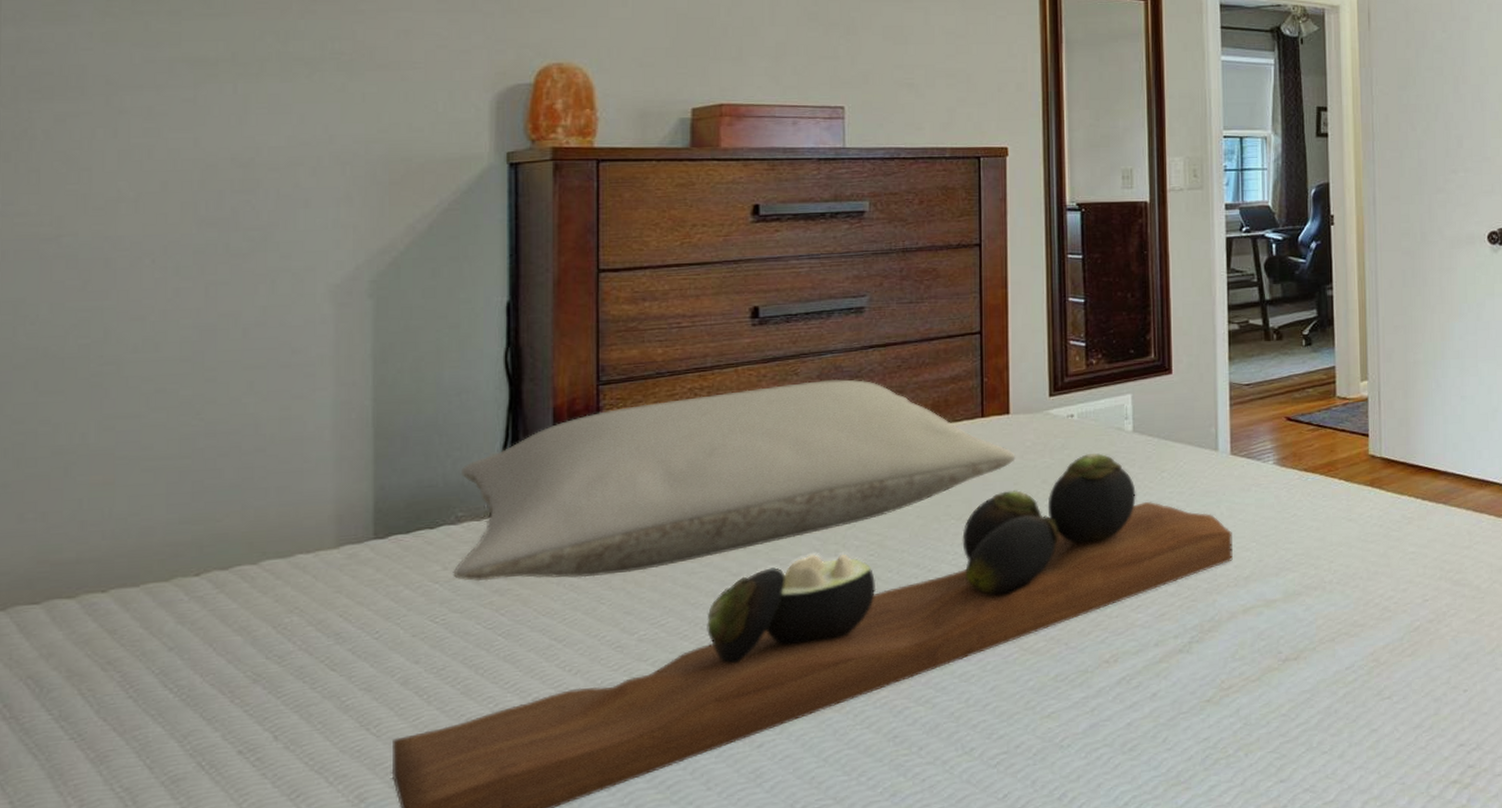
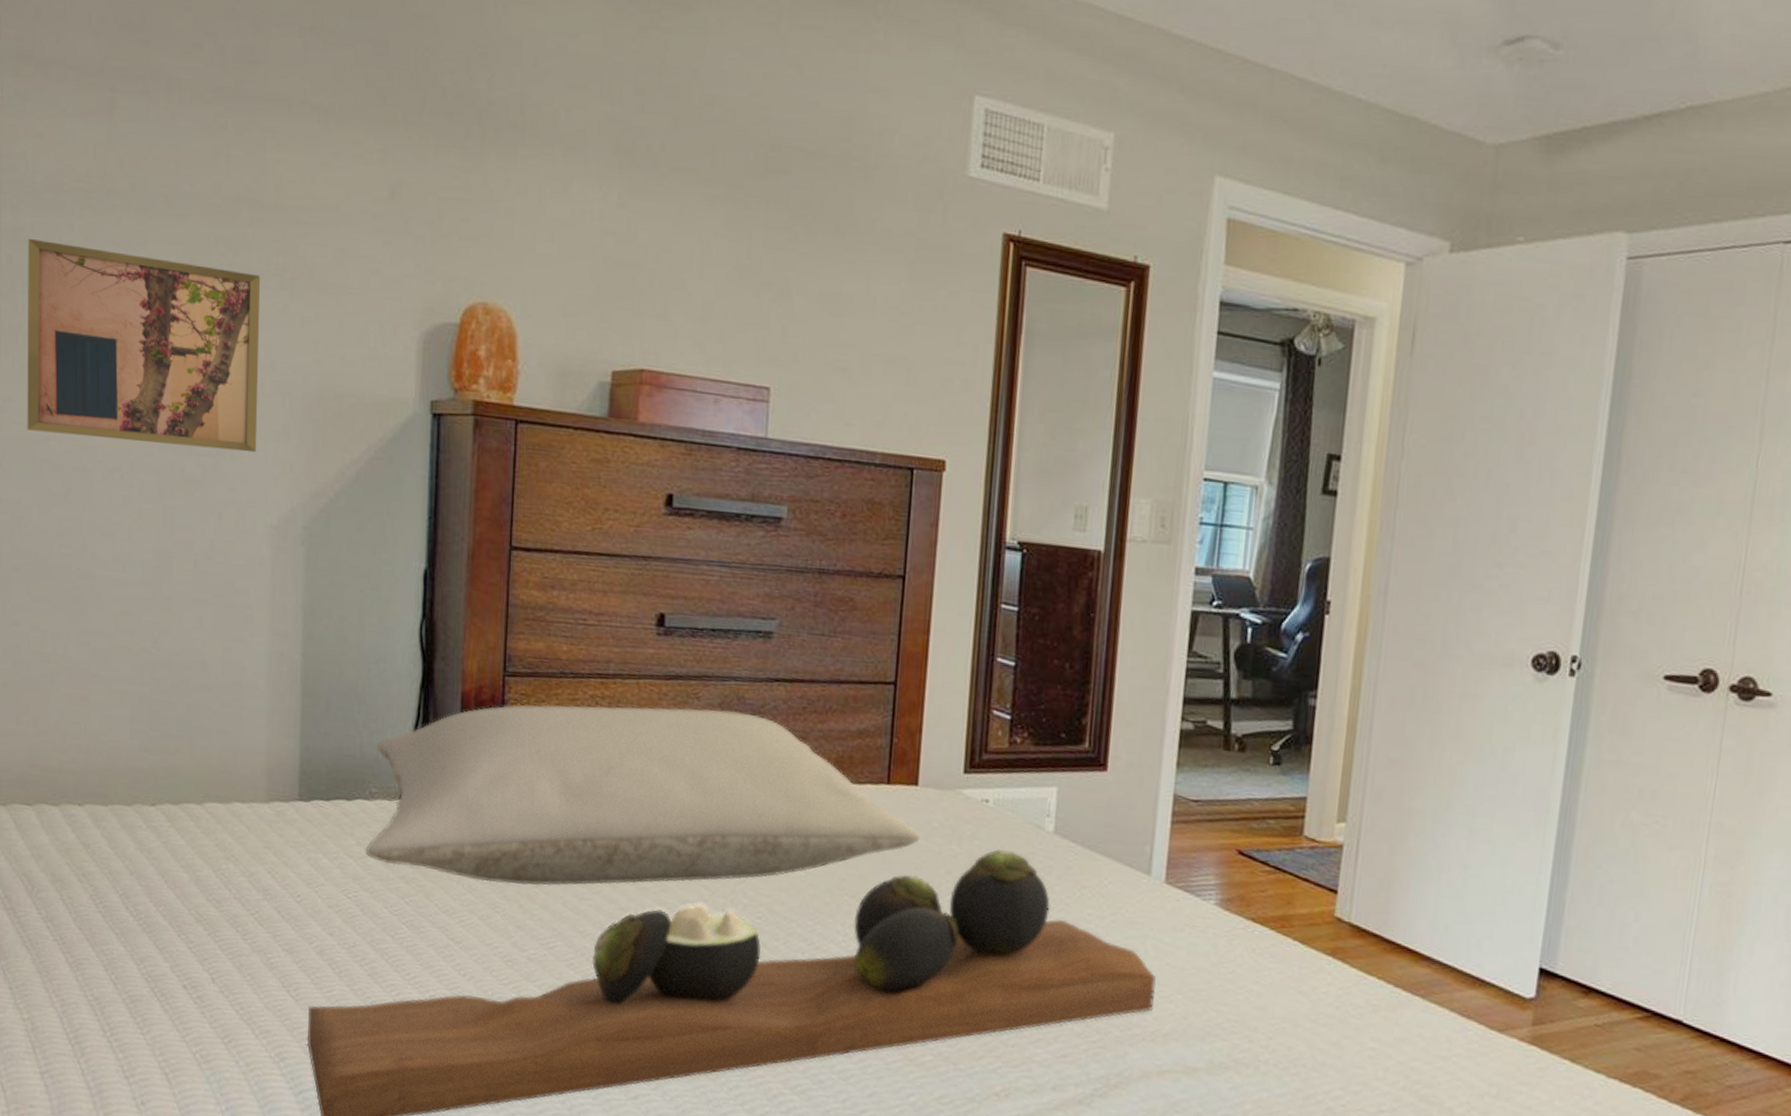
wall art: none [33,48,315,230] -> present [27,238,261,453]

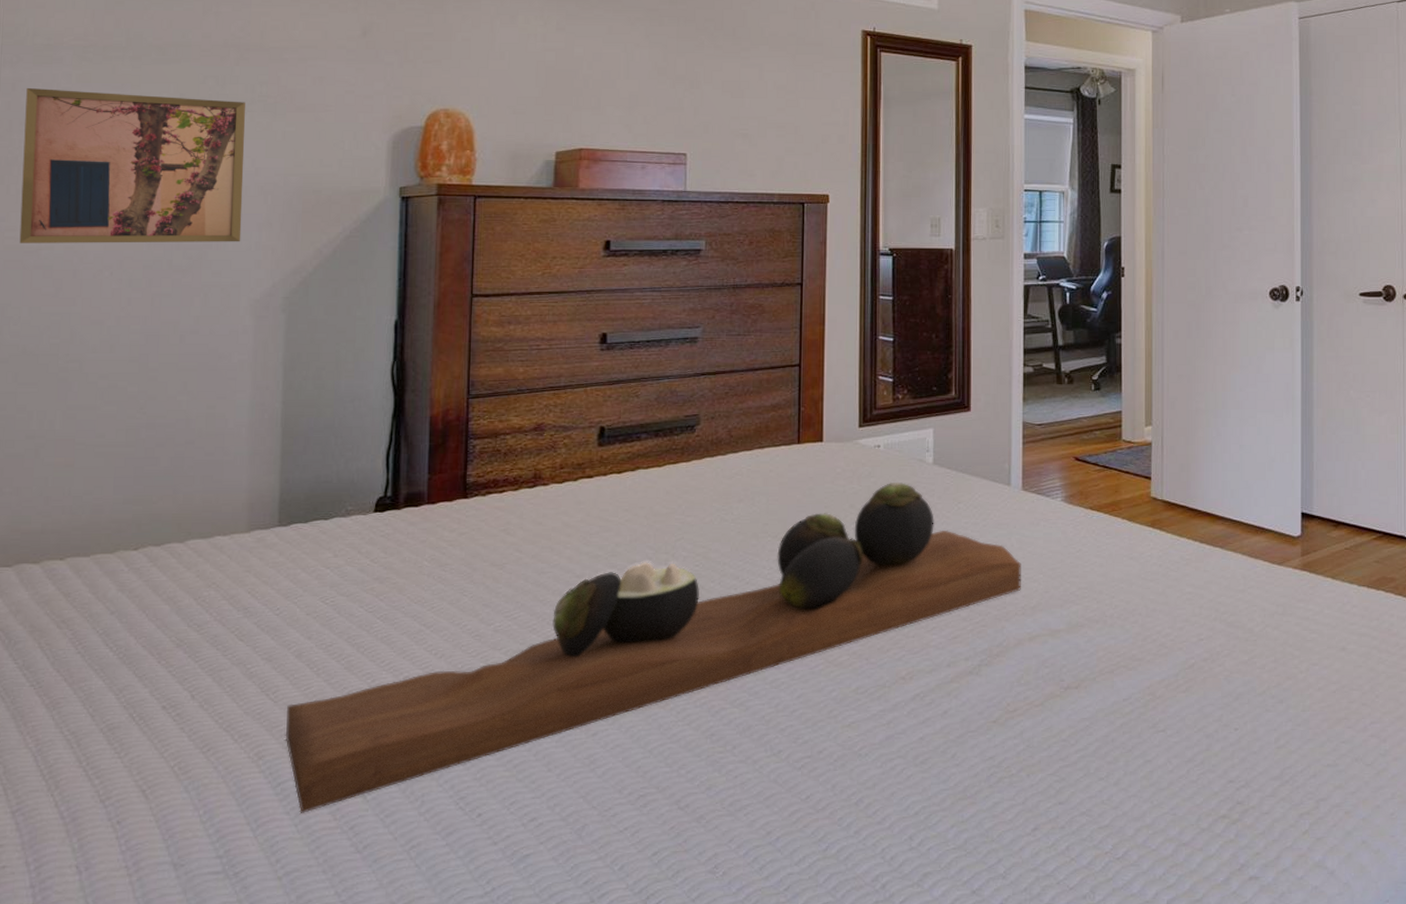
pillow: present [365,704,920,886] -> none [342,403,827,571]

